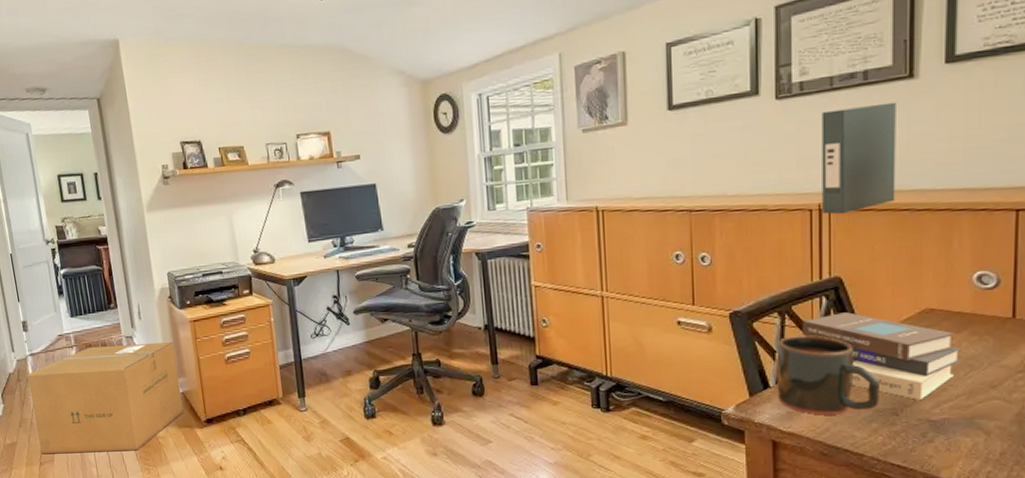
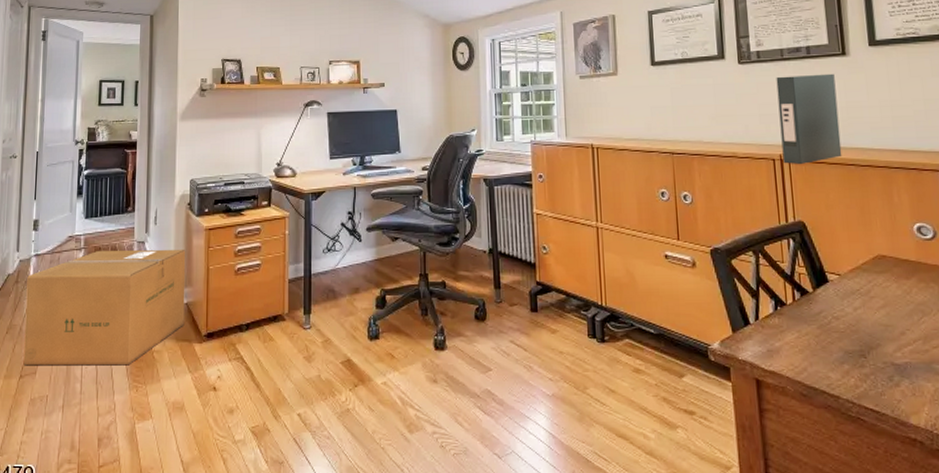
books: present [775,312,961,401] -> none [752,255,912,344]
mug: present [776,335,881,415] -> none [754,275,848,354]

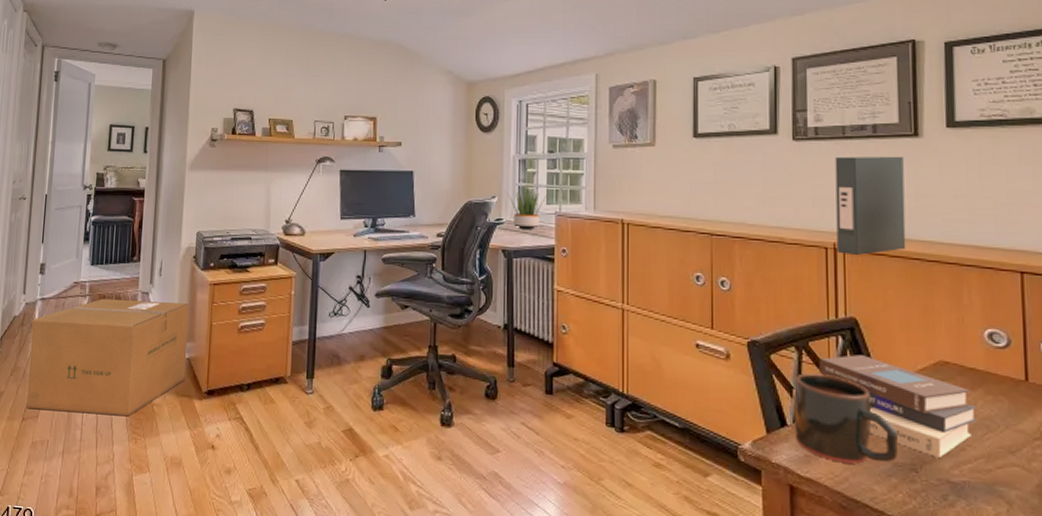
potted plant: none [484,117,524,159] -> present [506,184,549,229]
books: none [752,255,912,344] -> present [792,355,977,459]
mug: none [754,275,848,354] -> present [794,373,899,464]

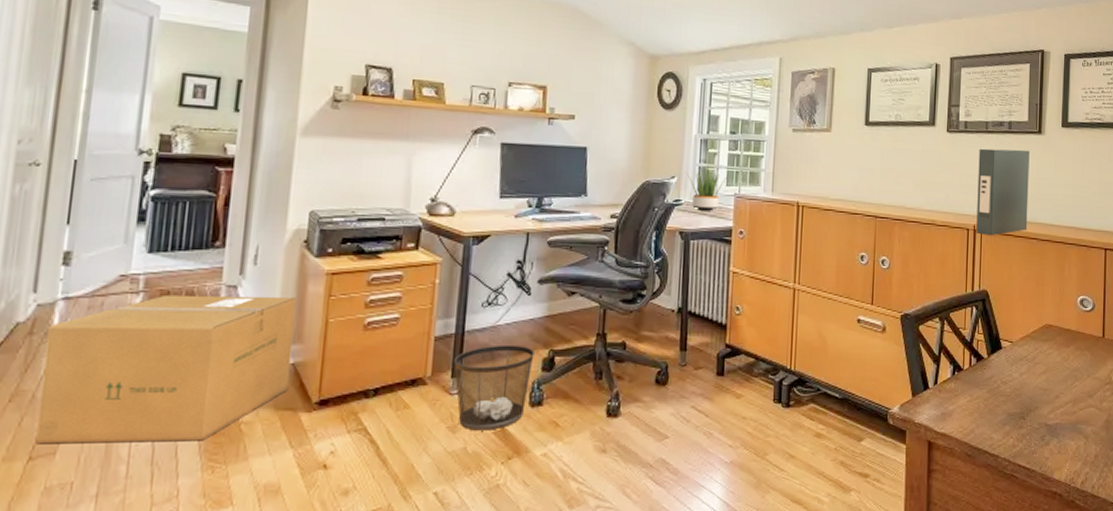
waste bin: none [308,351,374,429] -> present [454,345,534,431]
books: present [792,355,977,459] -> none [934,322,1069,407]
mug: present [794,373,899,464] -> none [934,341,1013,417]

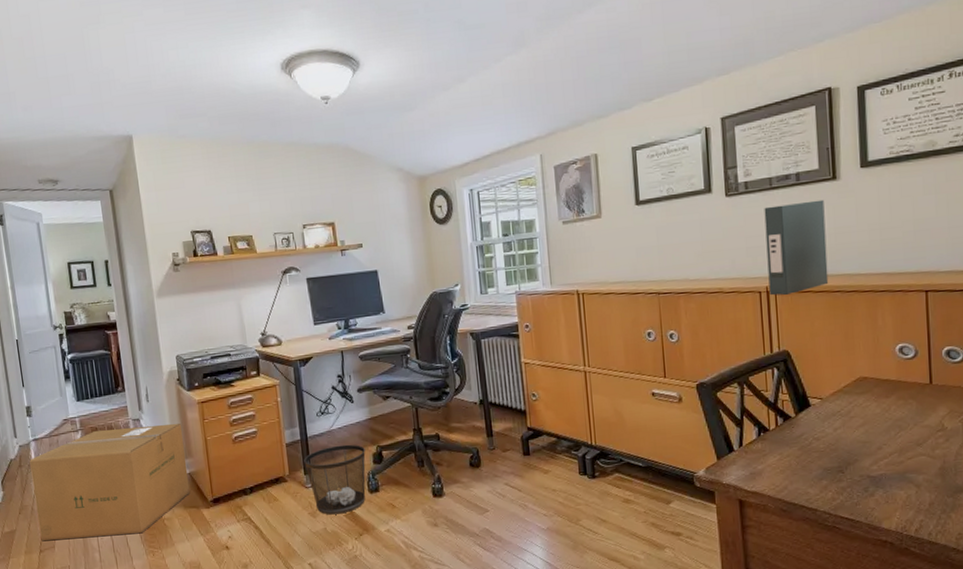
potted plant: present [686,165,730,211] -> none [467,269,508,312]

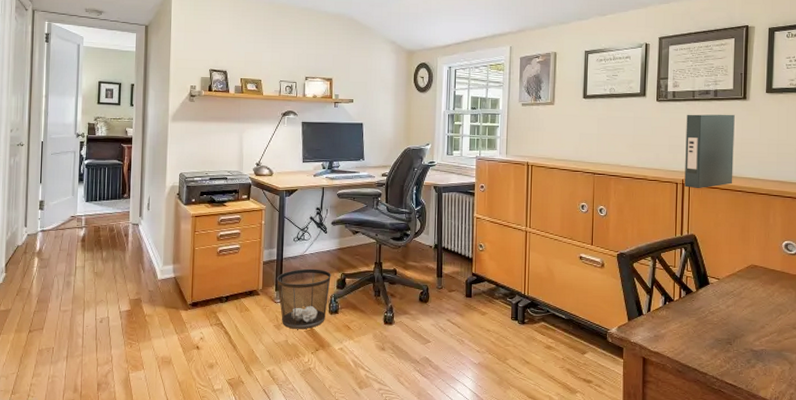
box: present [29,424,190,542] -> none [32,230,175,326]

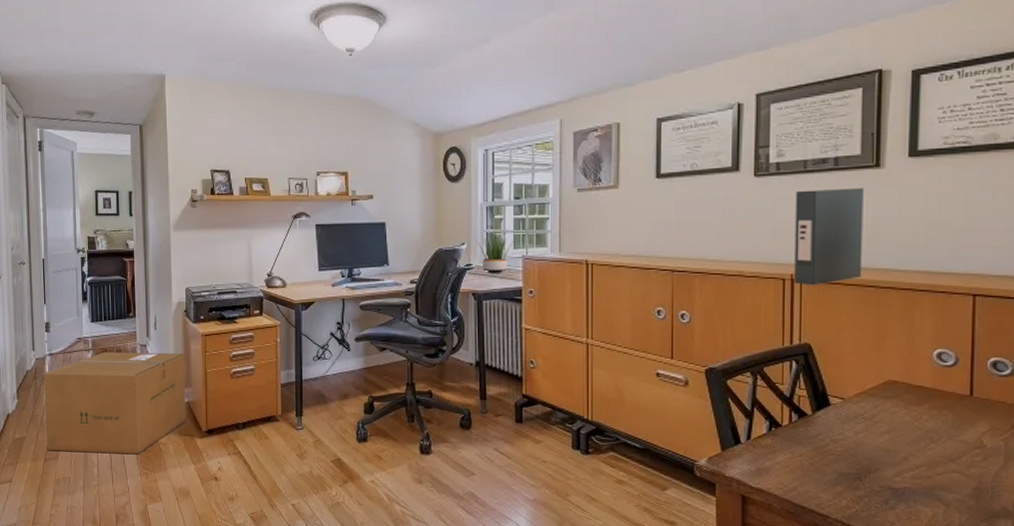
box: none [32,230,175,326] -> present [44,352,186,455]
waste bin: present [277,268,331,329] -> none [297,391,357,459]
potted plant: none [437,134,472,170] -> present [474,231,516,273]

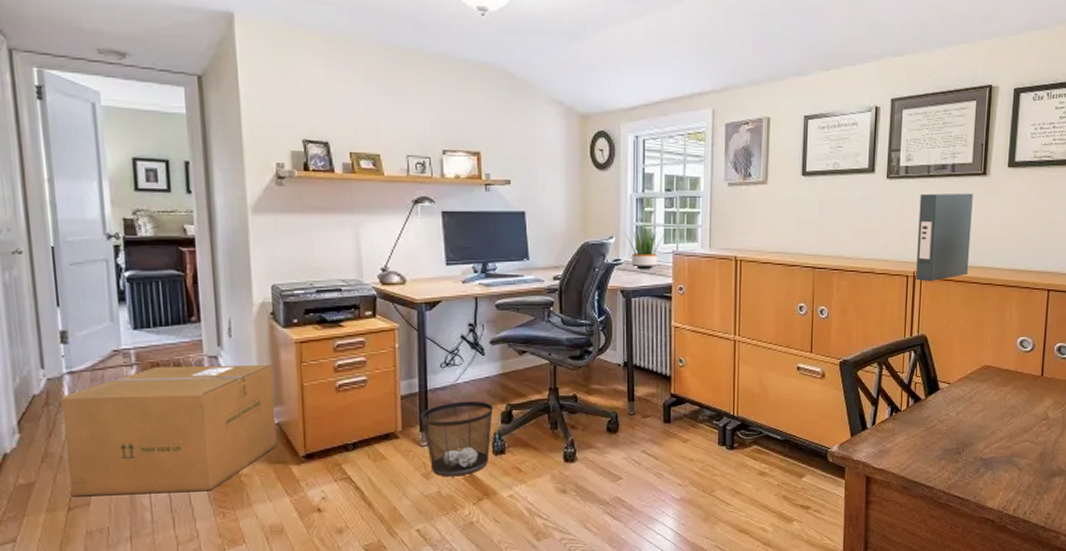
waste bin: none [297,391,357,459] -> present [421,400,493,477]

